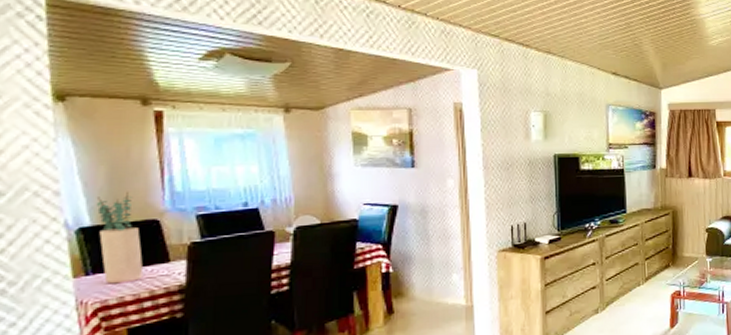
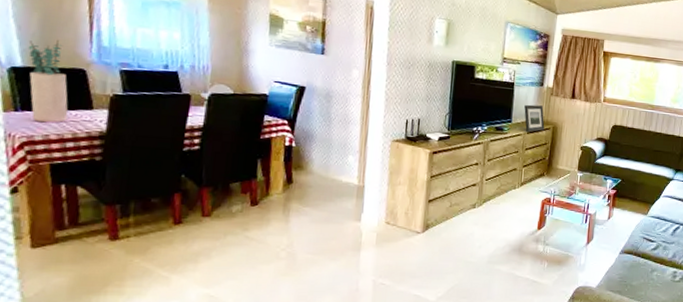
picture frame: none [638,190,663,220] -> present [524,104,545,132]

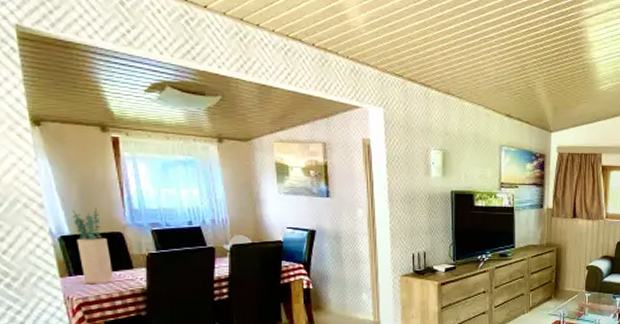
picture frame: present [524,104,545,132] -> none [526,228,548,256]

